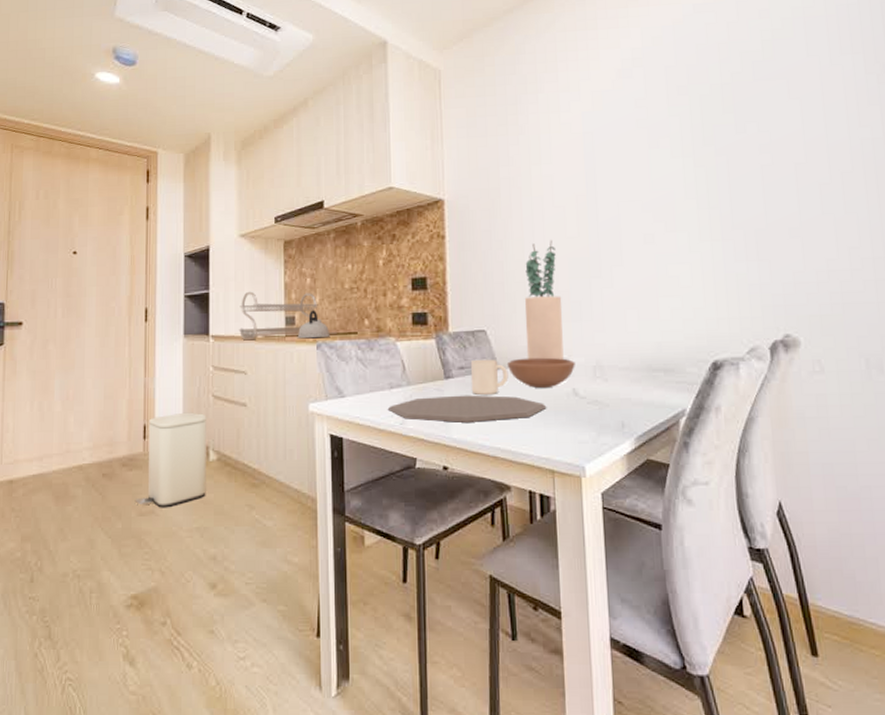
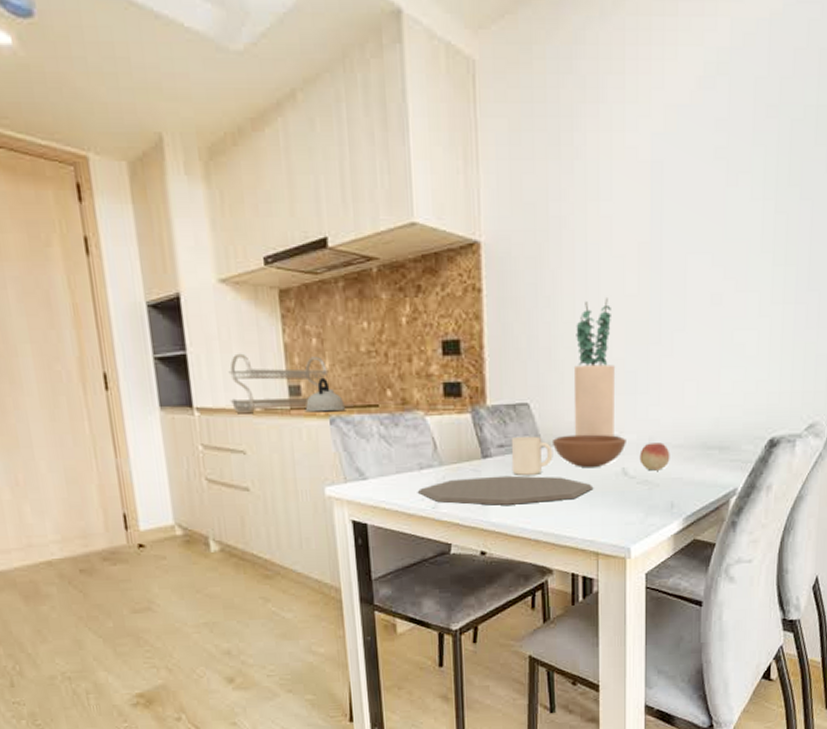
pedal bin: present [134,412,206,508] -> none [124,498,211,604]
fruit: none [588,365,618,392] -> present [639,442,670,471]

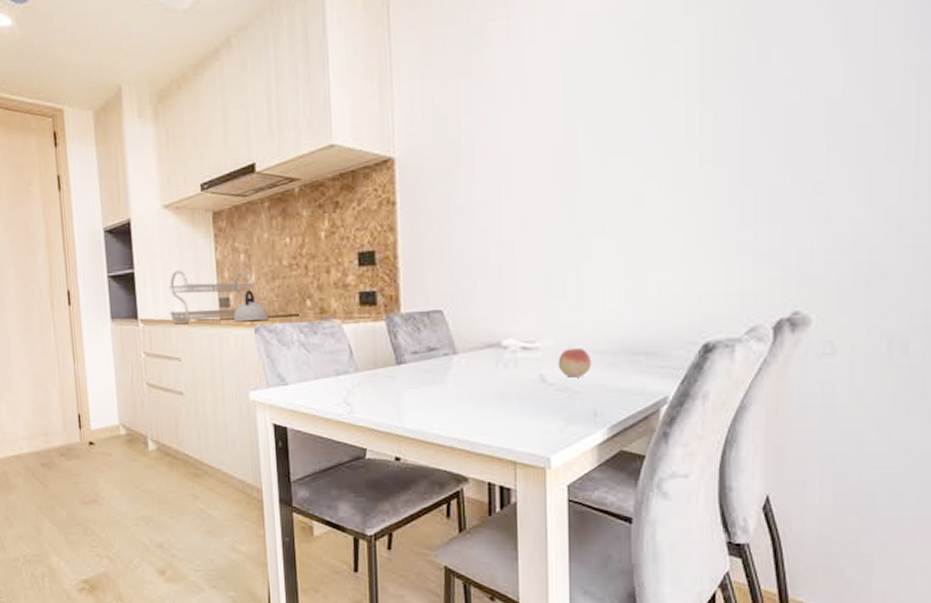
placemat: present [417,475,594,506] -> none [334,381,510,411]
mug: present [511,436,553,475] -> none [424,342,468,381]
bowl: present [551,434,626,468] -> none [466,340,544,375]
vase: present [573,298,616,437] -> none [487,204,531,343]

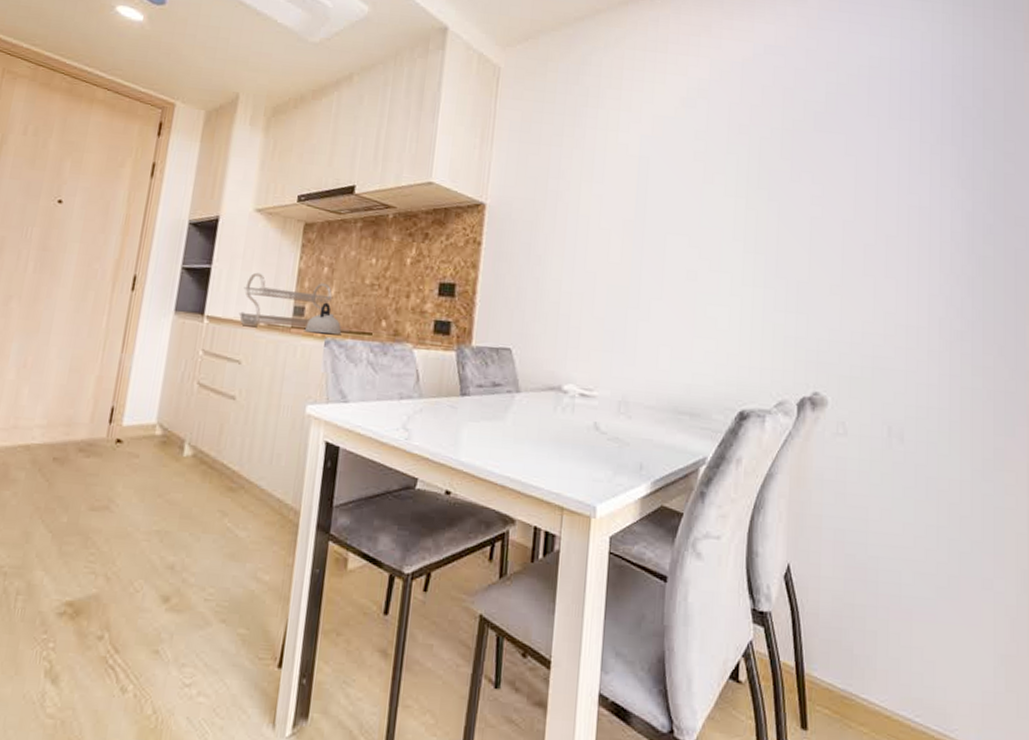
fruit: present [558,348,592,378] -> none [611,401,642,430]

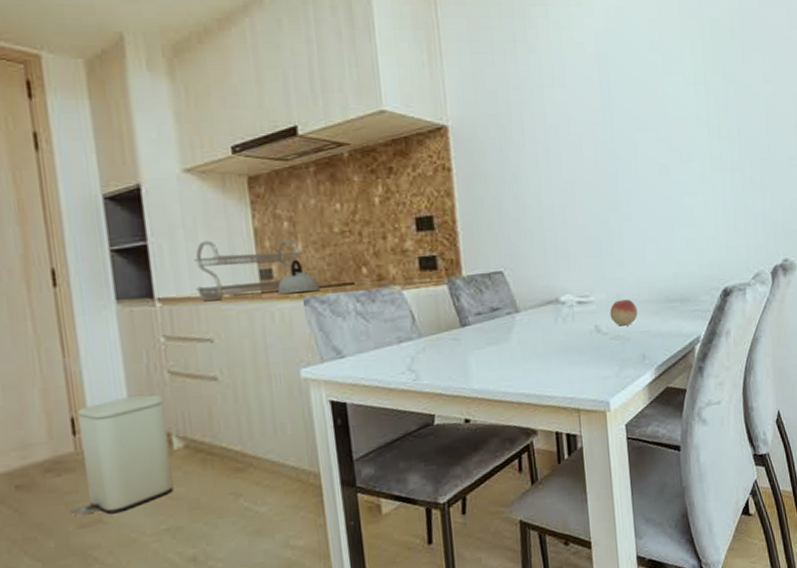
pedal bin: none [87,398,187,505] -> present [70,394,174,516]
fruit: none [611,401,642,430] -> present [610,299,638,326]

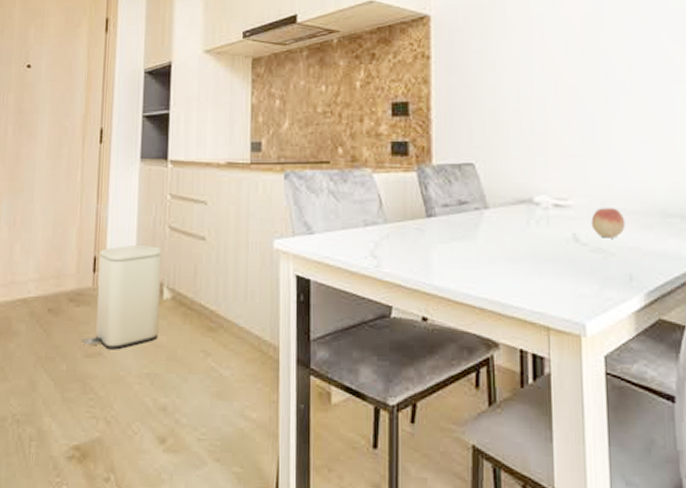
dish rack: present [194,239,302,302] -> none [199,113,288,167]
kettle: present [277,259,321,295] -> none [263,135,300,167]

